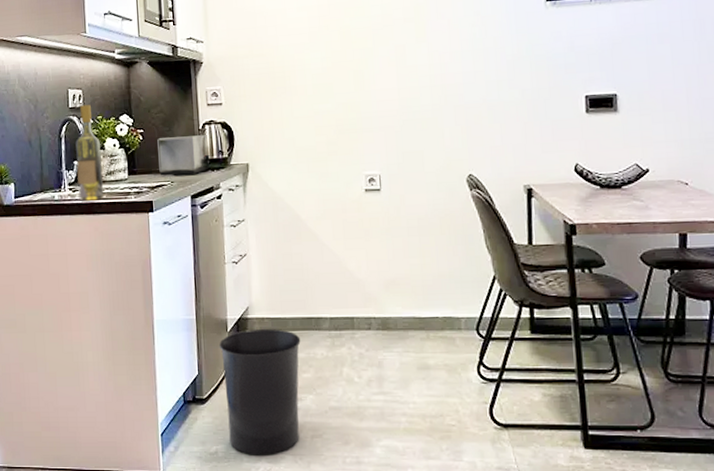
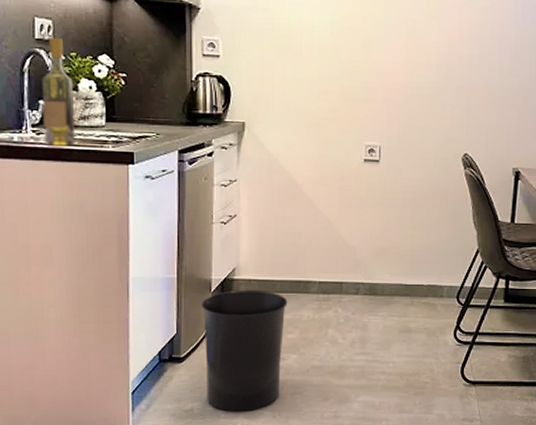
toaster: present [157,134,210,176] -> none [142,84,202,129]

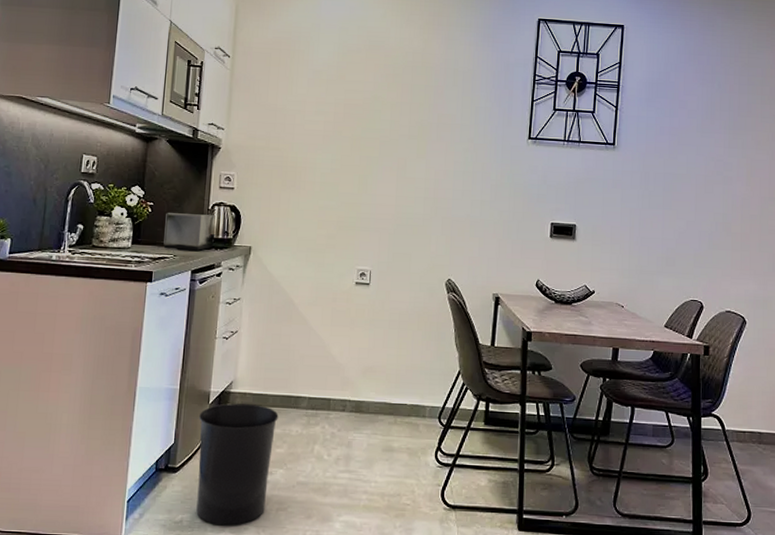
bottle: present [42,38,75,146] -> none [77,171,108,265]
toaster: none [142,84,202,129] -> present [163,212,216,252]

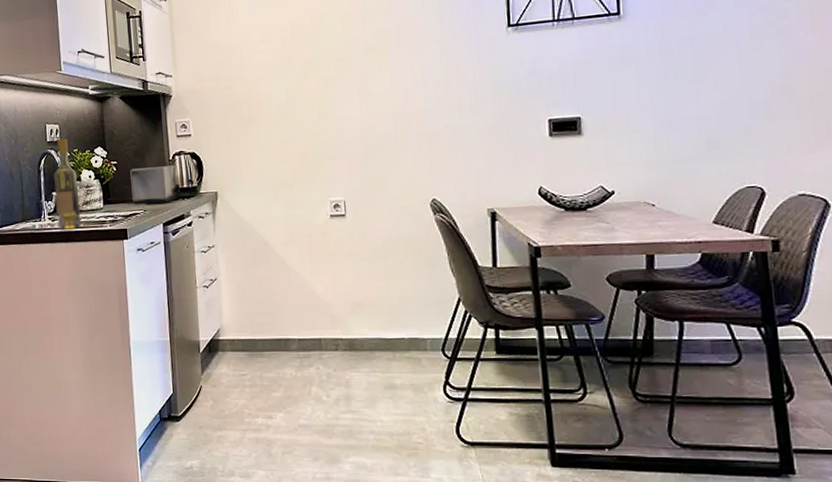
bottle: none [77,171,108,265] -> present [53,138,81,230]
waste bin: present [196,403,279,526] -> none [193,350,271,470]

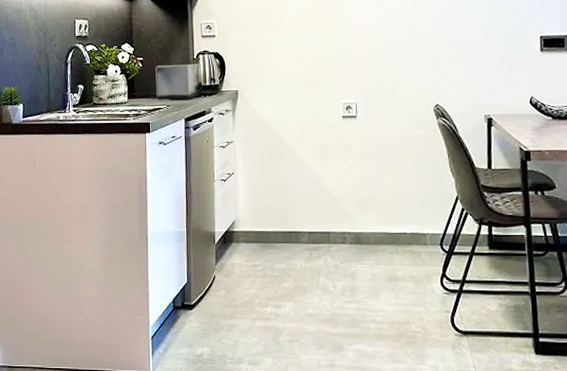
bottle: present [53,138,81,230] -> none [80,34,105,122]

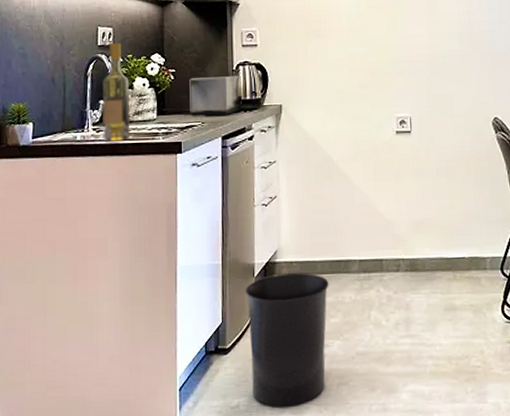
bottle: none [80,34,105,122] -> present [102,43,130,142]
waste bin: none [207,242,282,358] -> present [246,273,329,407]

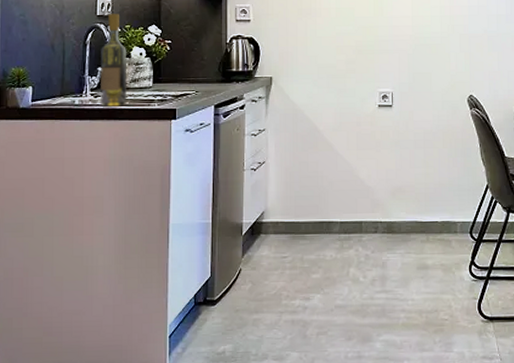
toaster: present [189,74,243,117] -> none [185,47,235,86]
waste bin: present [246,273,329,407] -> none [234,232,312,354]

